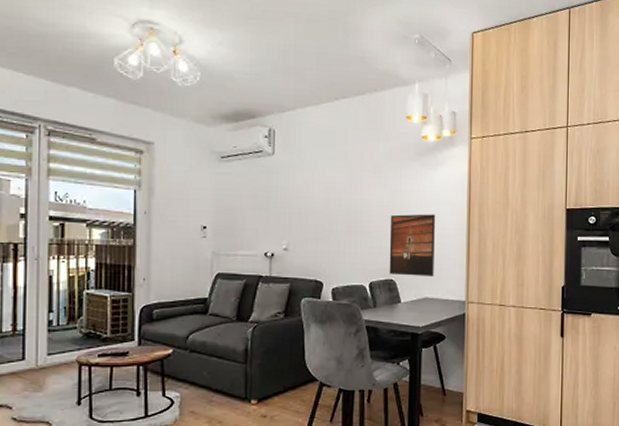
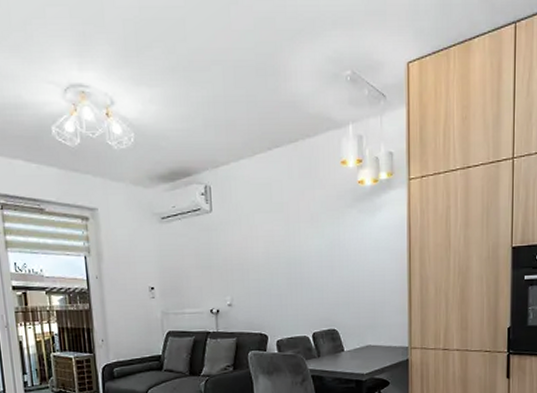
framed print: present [389,214,435,277] -> none [329,261,376,325]

